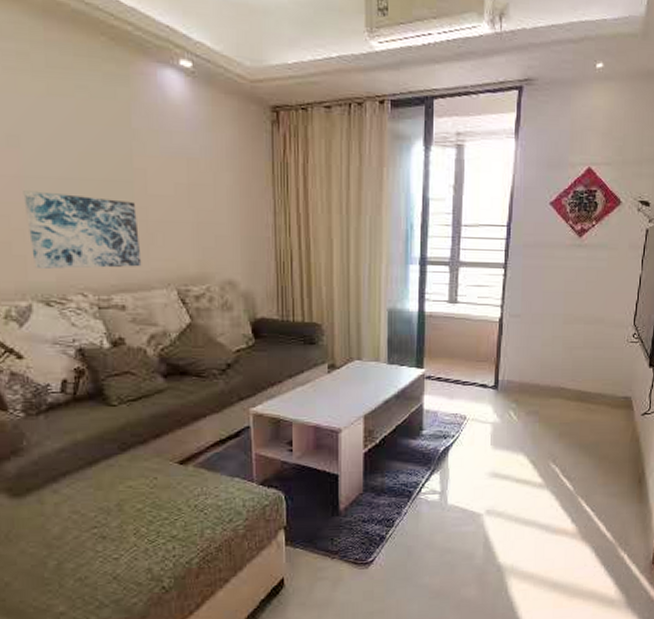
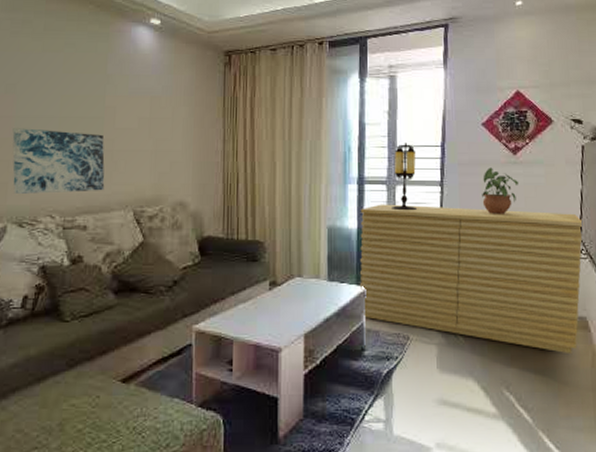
sideboard: none [419,286,640,430] -> present [359,204,584,353]
table lamp: none [454,221,482,294] -> present [392,143,417,211]
potted plant: none [544,250,582,298] -> present [482,167,519,214]

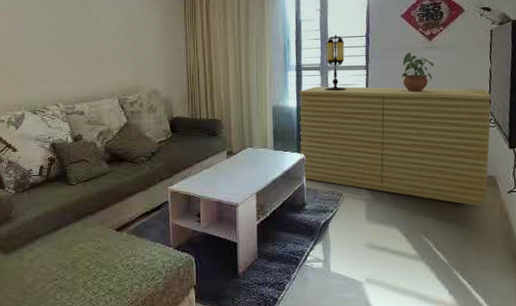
wall art: present [12,128,105,194] -> none [24,37,95,88]

